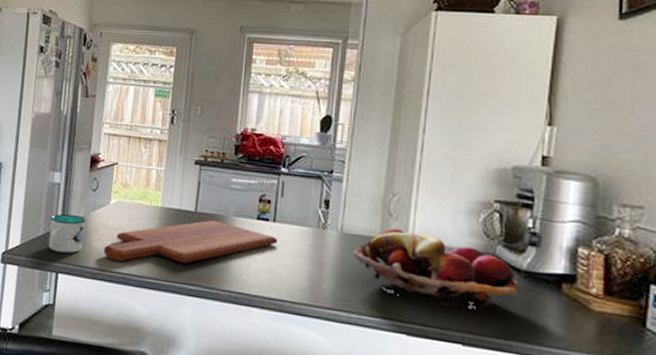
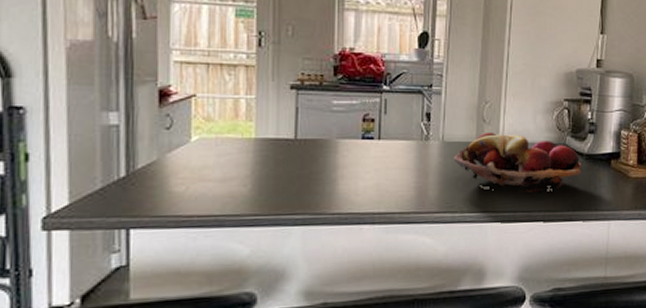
mug: present [48,213,87,254] -> none [109,159,161,205]
cutting board: present [103,219,279,264] -> none [188,145,385,204]

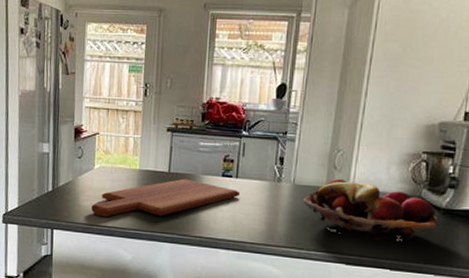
cutting board: none [188,145,385,204] -> present [91,178,241,217]

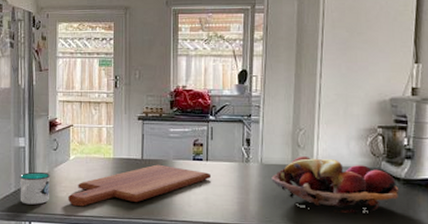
mug: none [42,179,75,213] -> present [19,171,51,205]

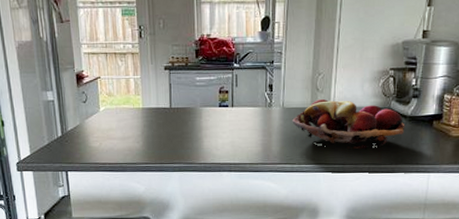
mug: present [19,171,51,205] -> none [51,124,83,156]
cutting board: present [68,164,212,207] -> none [101,112,237,155]

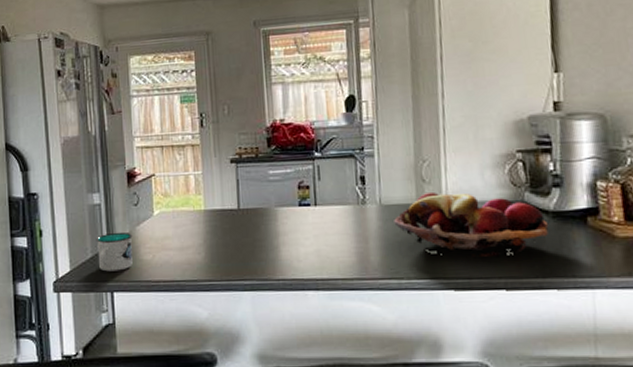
mug: none [51,124,83,156] -> present [96,232,133,272]

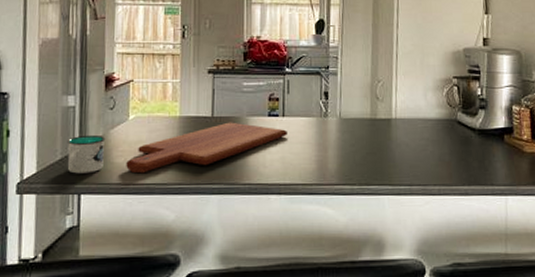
cutting board: none [155,213,323,271] -> present [126,122,288,174]
fruit basket: present [394,192,549,258] -> none [350,109,475,167]

